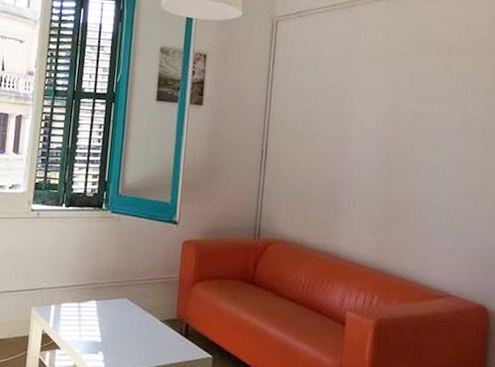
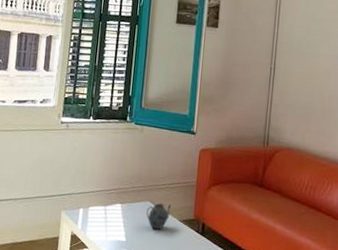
teapot: none [123,300,152,330] -> present [146,203,172,230]

